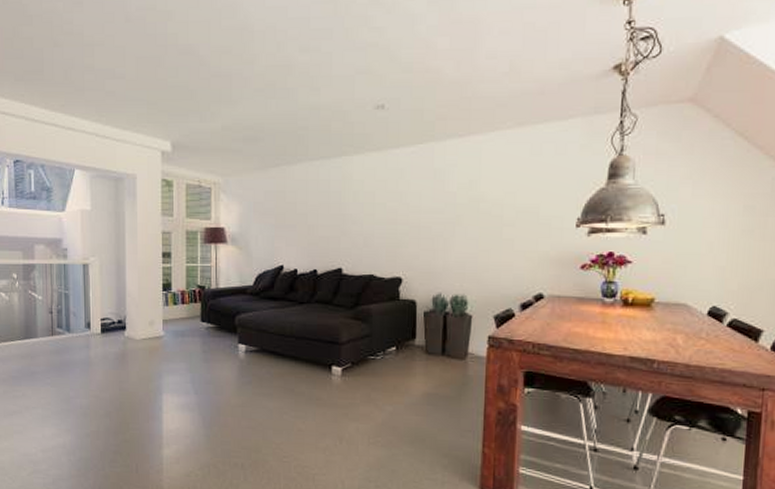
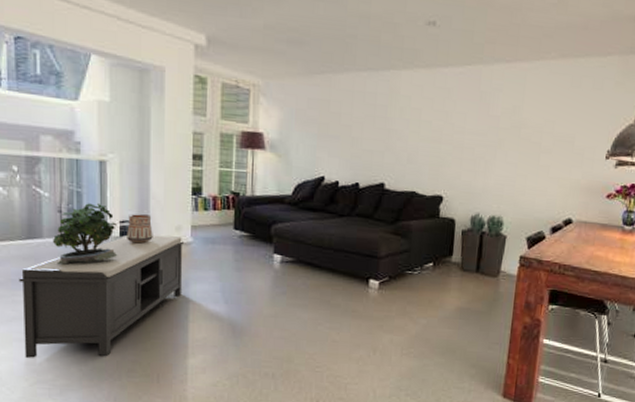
bench: none [18,330,156,449] -> present [18,235,183,358]
potted plant: none [46,301,100,361] -> present [53,199,118,265]
ceramic vessel: none [107,311,130,339] -> present [127,214,153,244]

